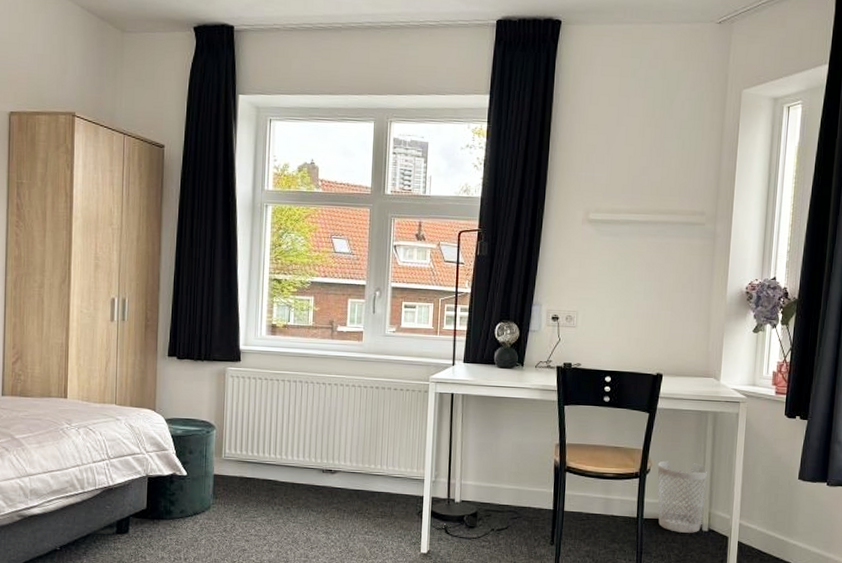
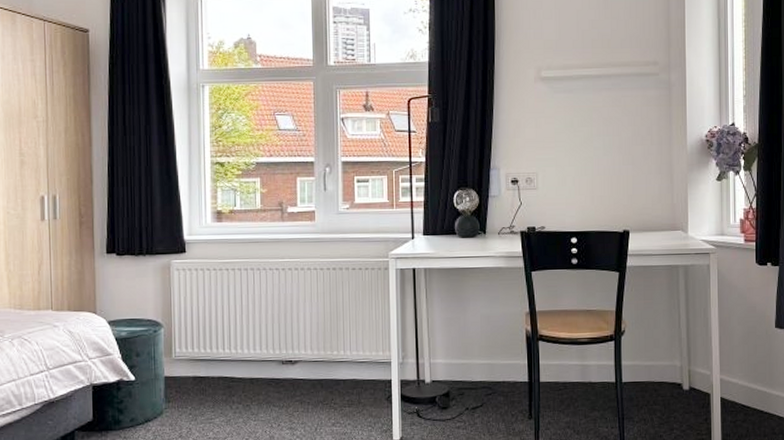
wastebasket: present [657,460,709,533] -> none [632,320,685,394]

